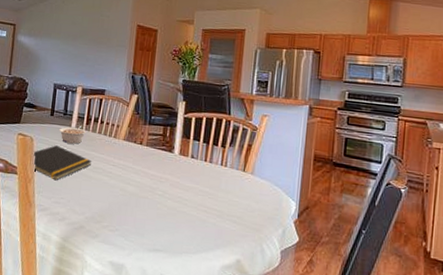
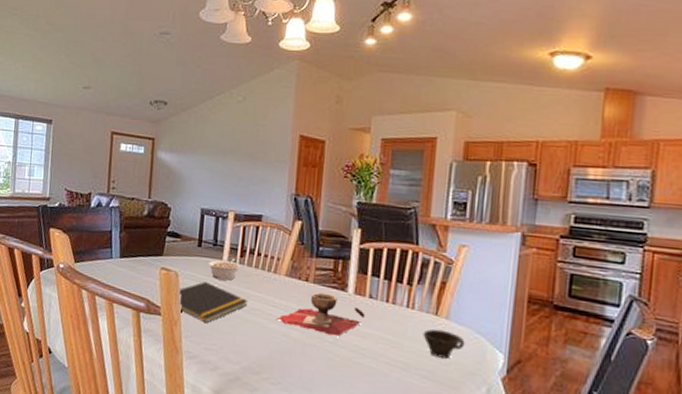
decorative bowl: none [115,154,188,190] -> present [276,292,366,337]
cup: none [233,182,266,207] -> present [422,328,465,359]

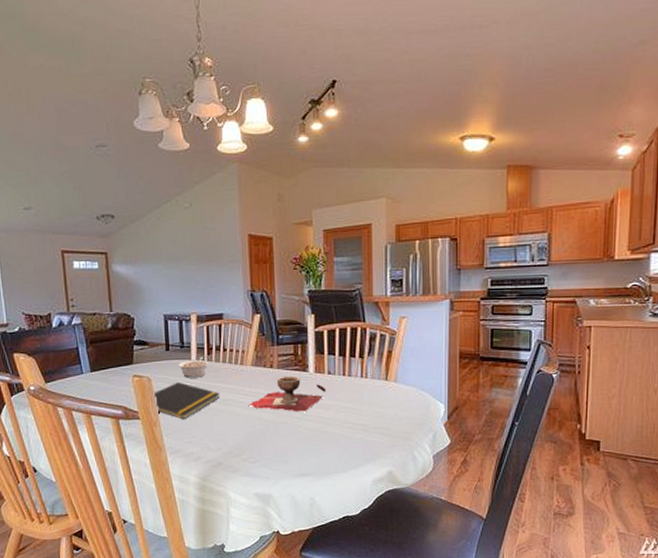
cup: present [422,328,465,359] -> none [377,392,412,416]

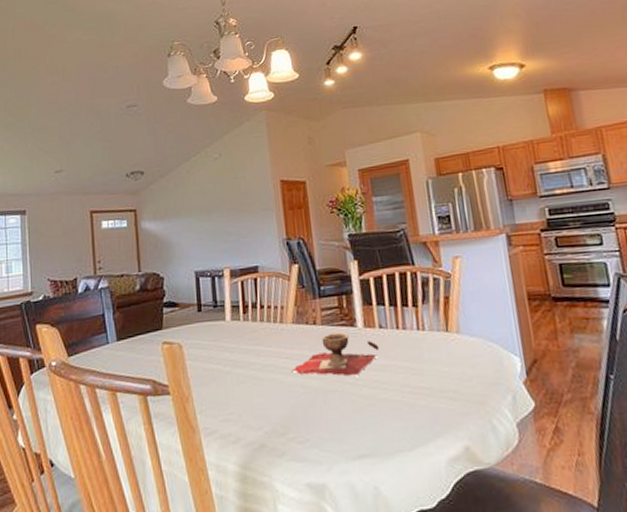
notepad: present [153,382,220,420] -> none [185,347,259,393]
legume: present [178,356,209,378] -> none [212,316,245,342]

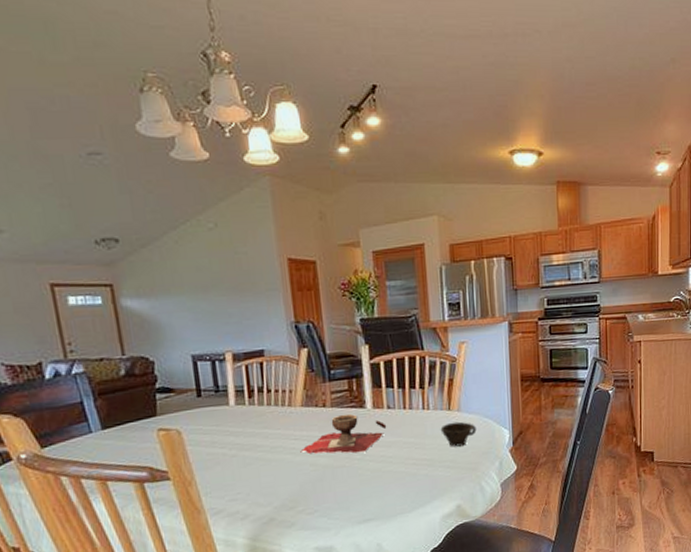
cup: none [438,345,481,375] -> present [440,421,477,447]

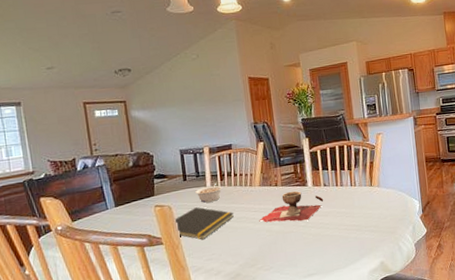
notepad: none [185,432,267,475] -> present [174,207,234,240]
legume: none [214,400,251,427] -> present [195,183,223,203]
cup: present [440,421,477,447] -> none [365,195,393,215]

